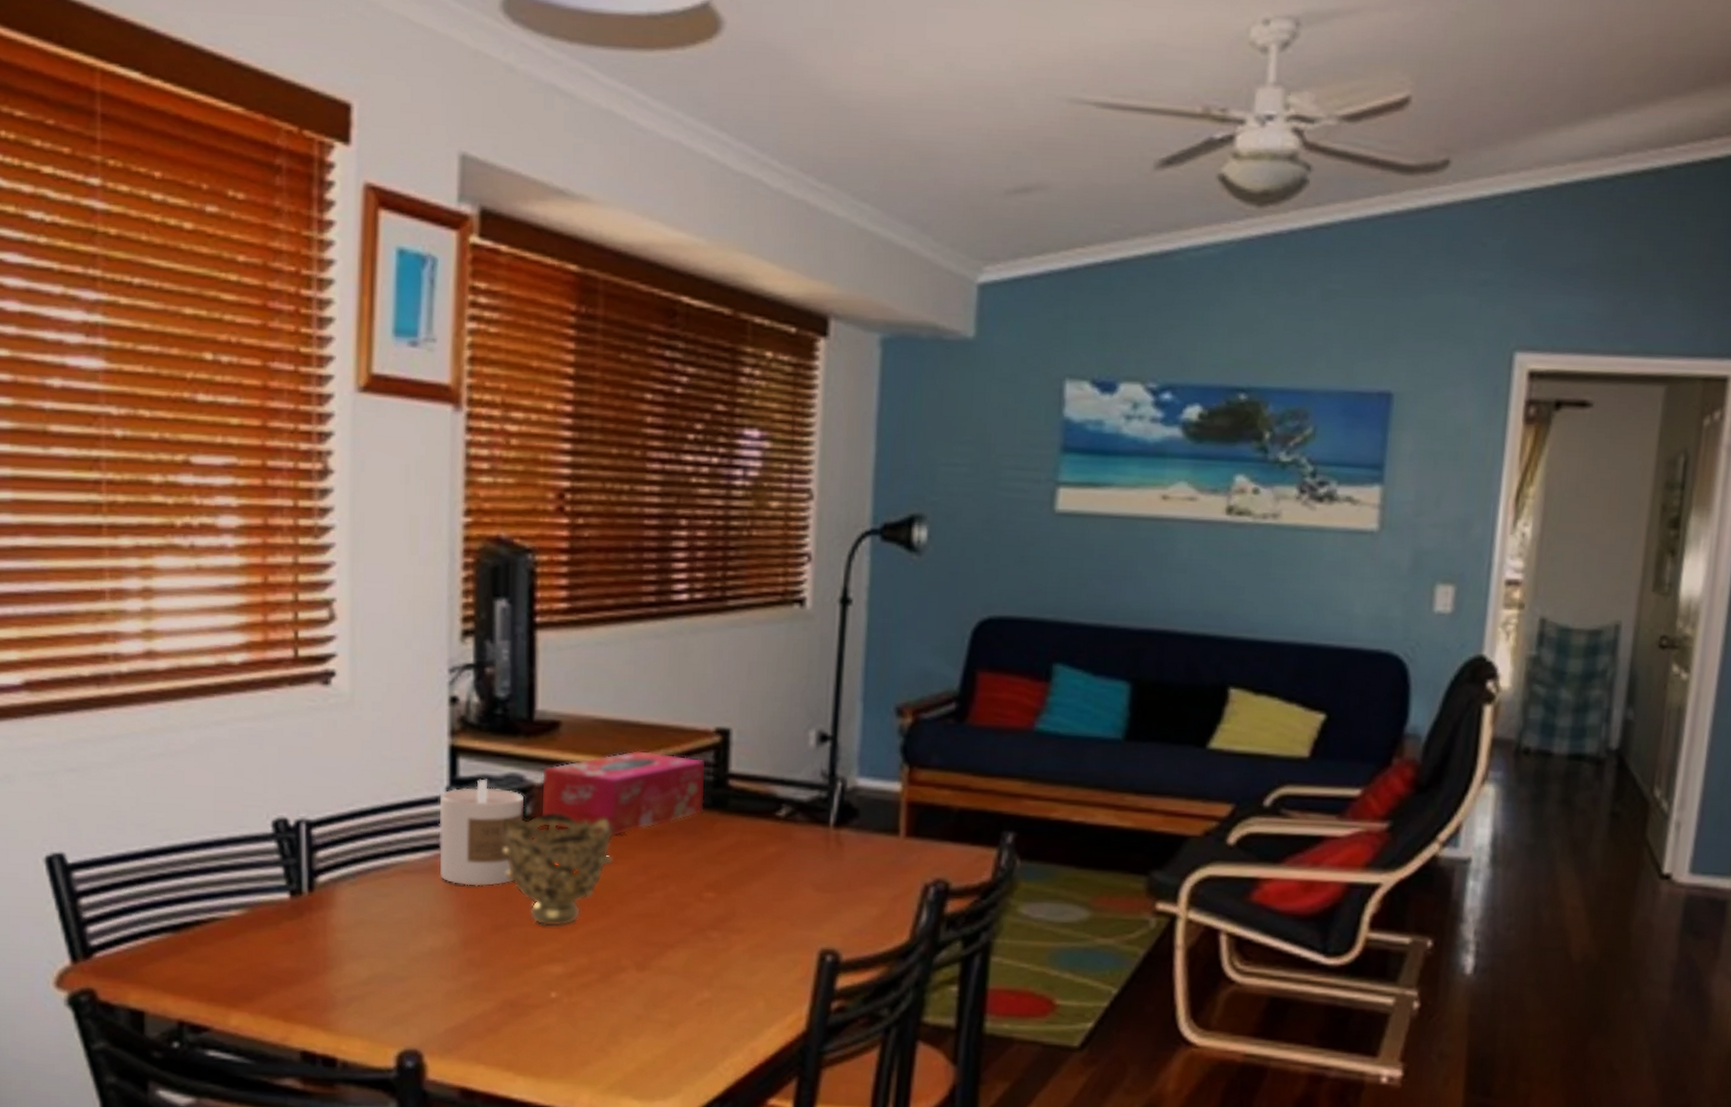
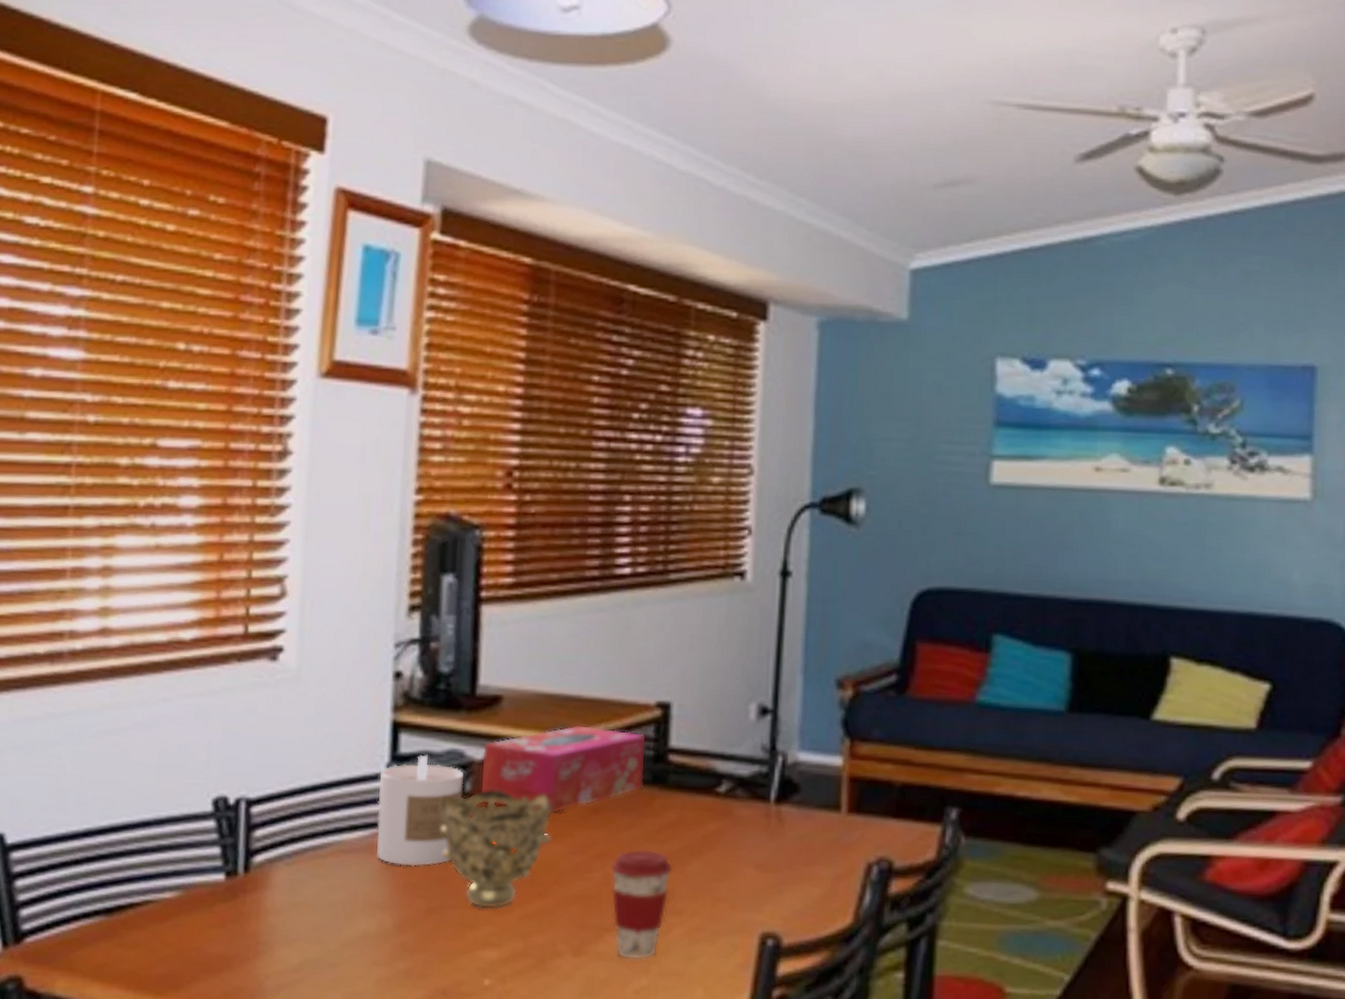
coffee cup: none [672,870,734,975] -> present [610,848,673,961]

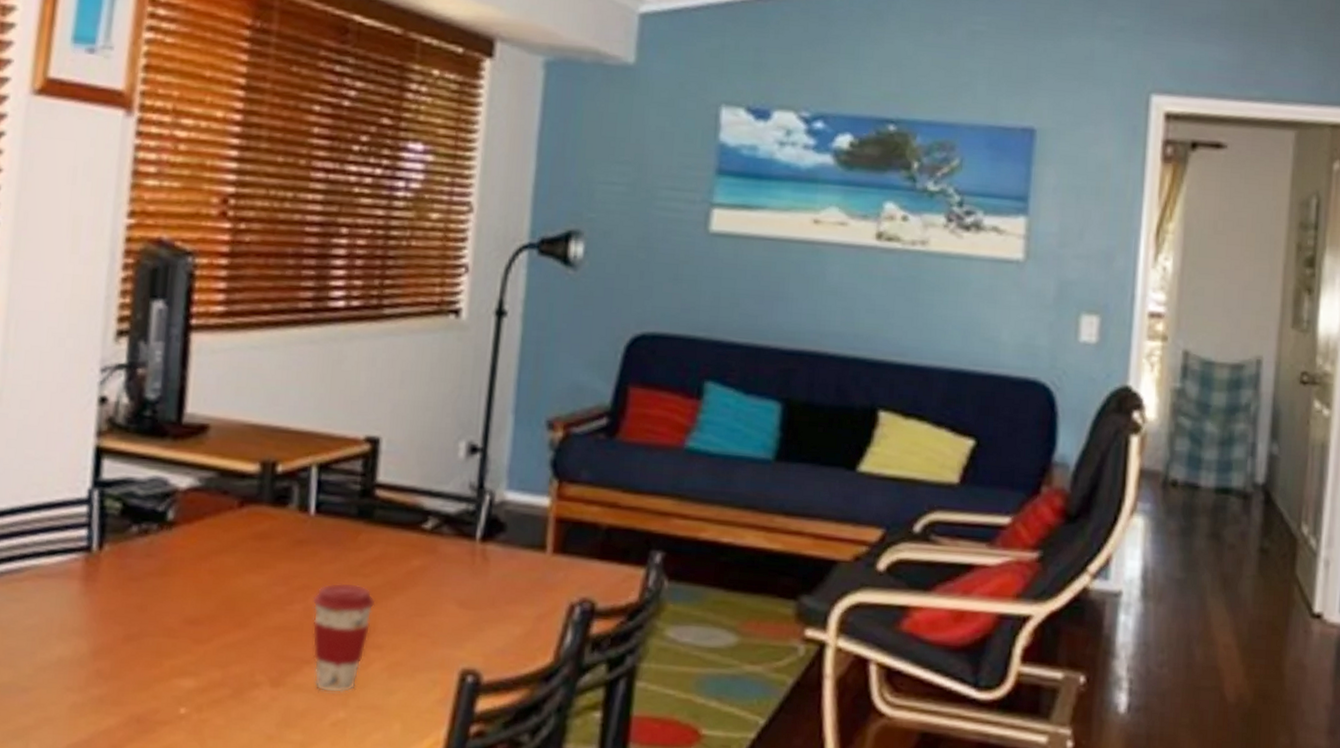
candle: present [377,755,464,867] -> none [75,481,167,593]
decorative bowl: present [441,790,552,909] -> none [141,519,256,638]
tissue box: present [479,725,645,815] -> none [182,457,352,546]

